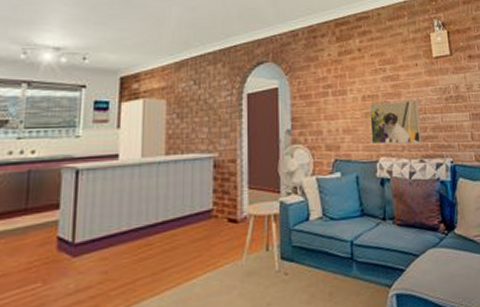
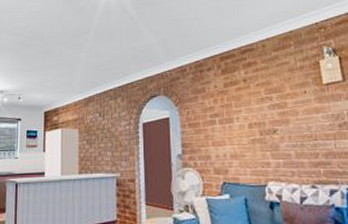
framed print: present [369,100,422,145] -> none [256,127,313,170]

